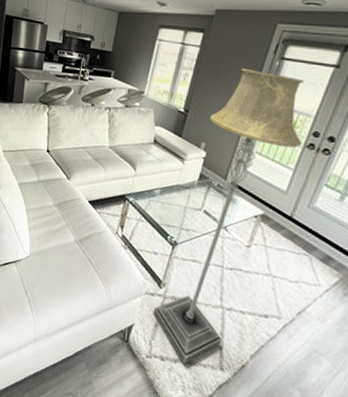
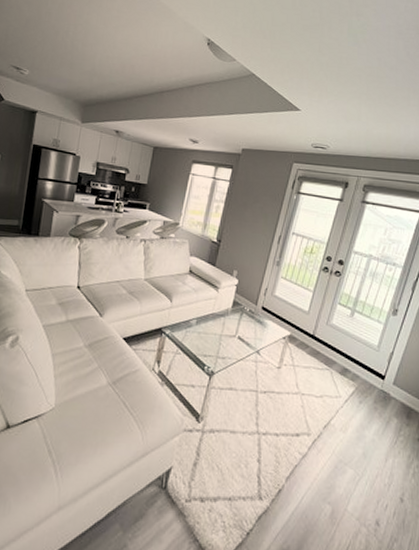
floor lamp: present [153,67,303,365] -> none [191,200,318,502]

